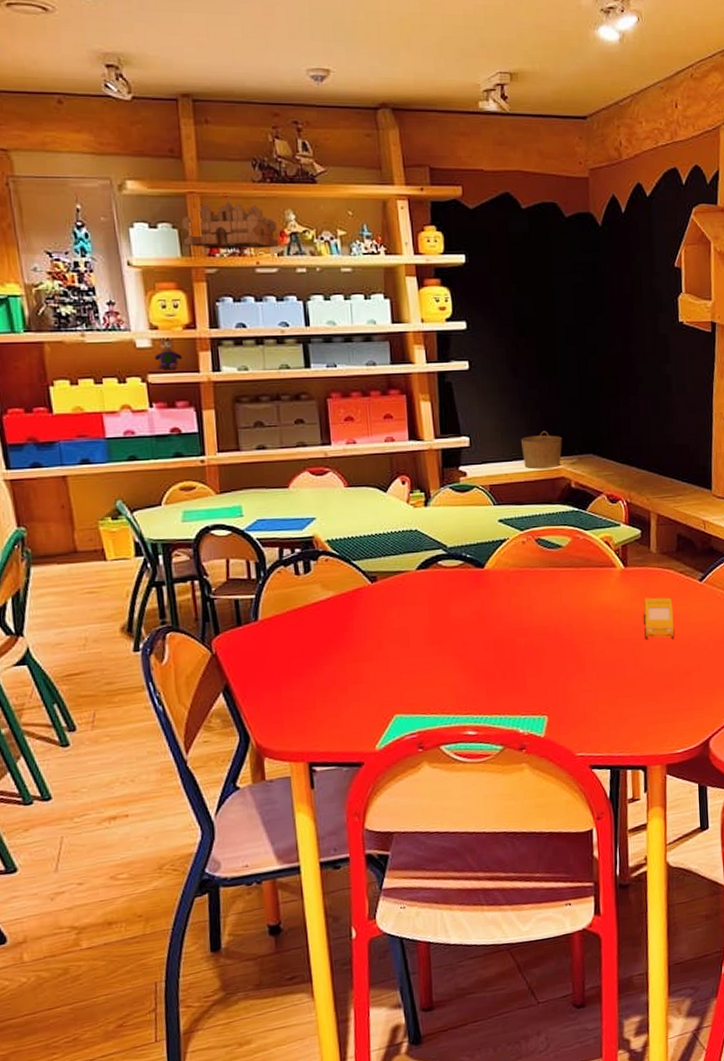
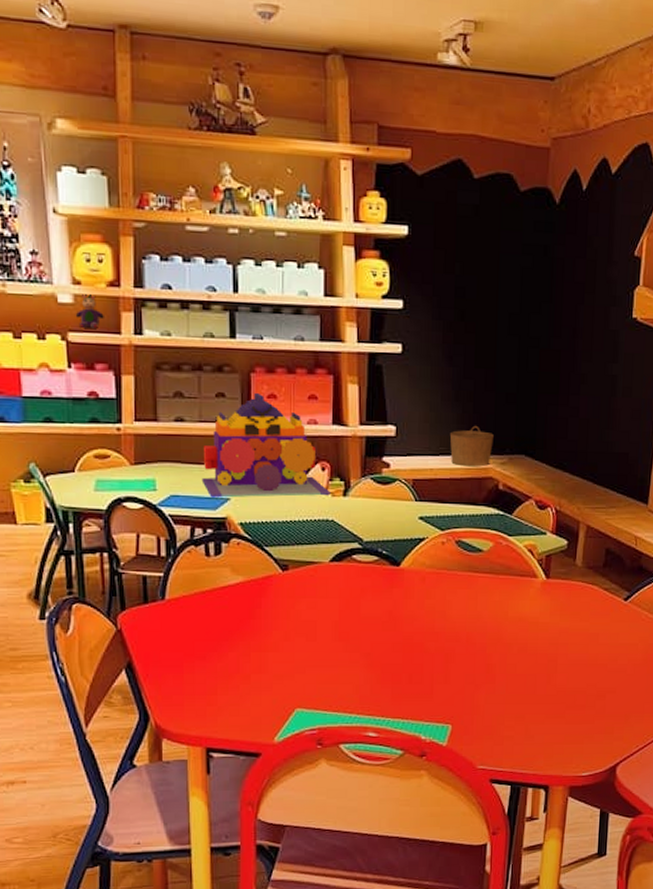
toy castle: present [181,193,278,249] -> none [111,139,211,204]
toy building set: none [285,416,412,519] -> present [201,392,330,498]
toy car: present [643,597,675,639] -> none [560,613,594,658]

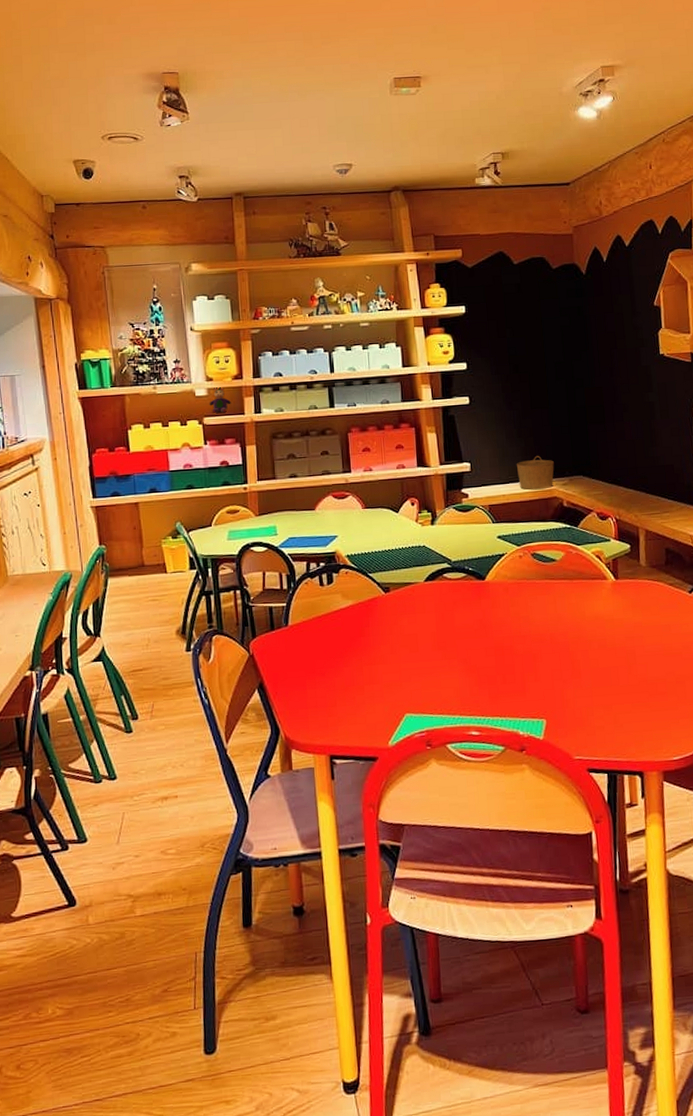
toy building set: present [201,392,330,498] -> none [313,448,420,537]

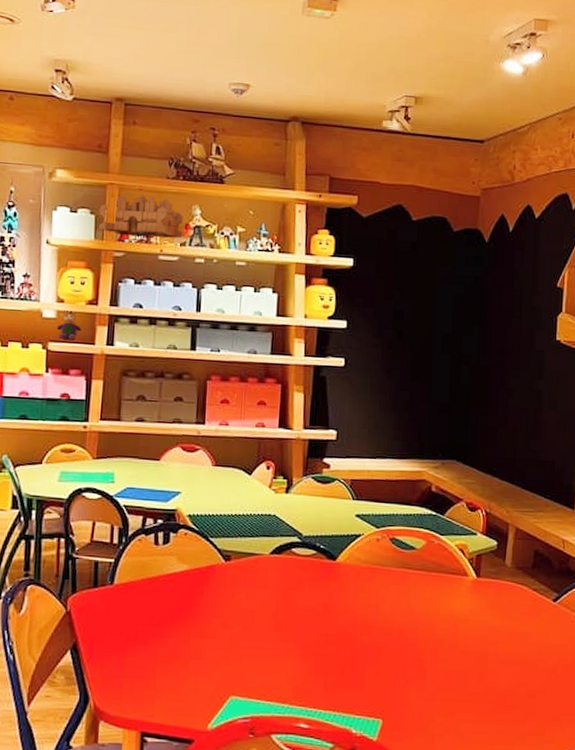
toy castle: none [233,268,309,314] -> present [98,186,183,238]
basket: present [516,455,554,491] -> none [386,432,427,470]

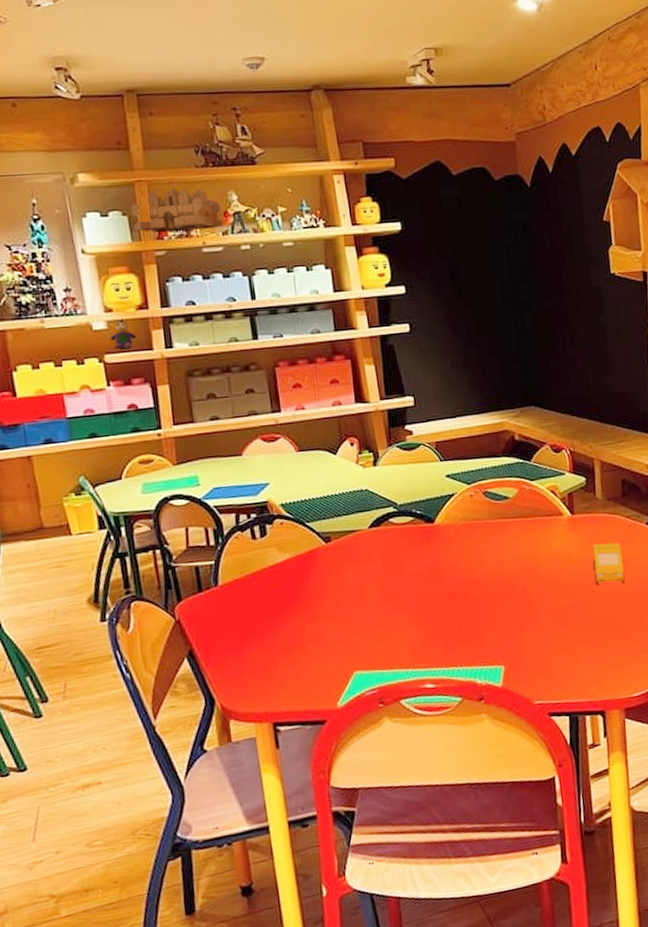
toy car: none [490,611,523,658] -> present [592,542,625,585]

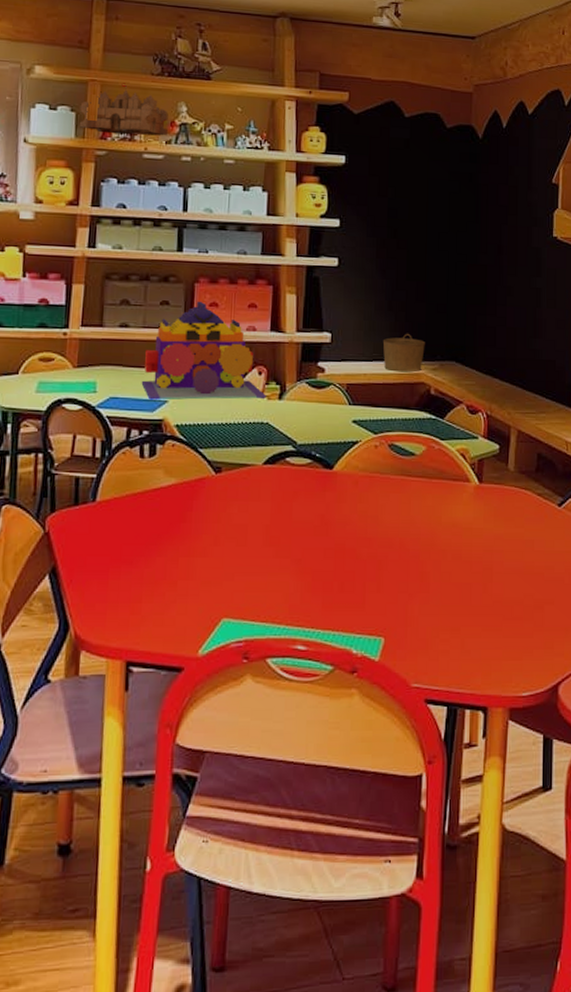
stuffed toy: present [110,319,136,350] -> none [34,212,61,243]
toy building set: none [238,384,361,485] -> present [141,301,266,400]
basket: none [463,386,504,425] -> present [382,333,425,373]
toy car: present [592,542,625,585] -> none [495,518,528,567]

